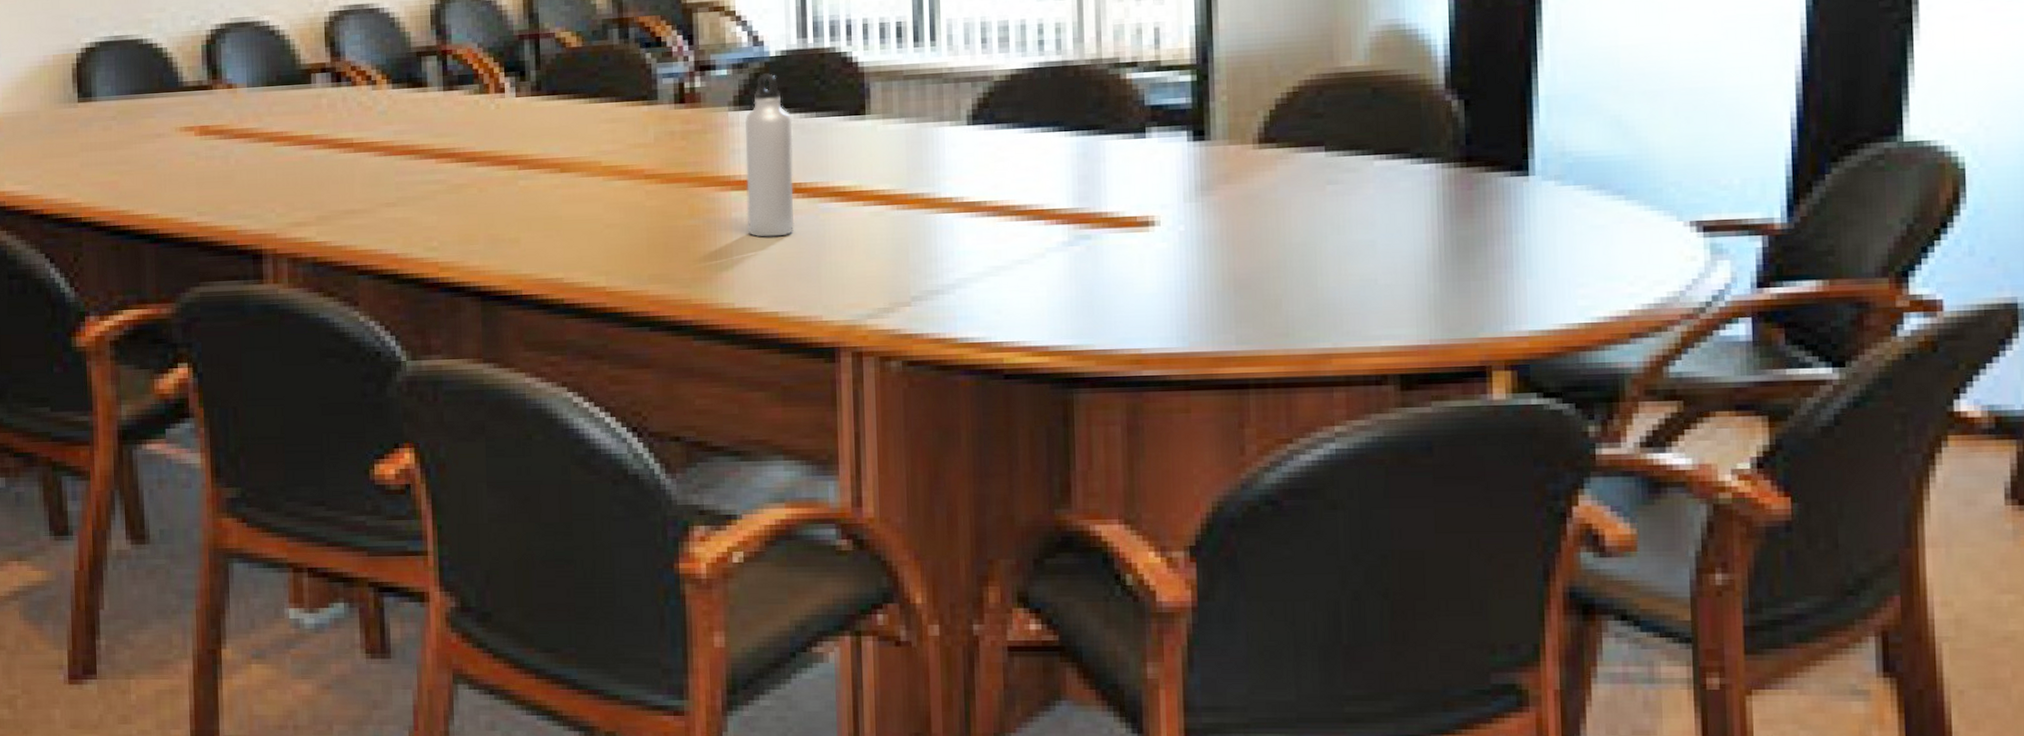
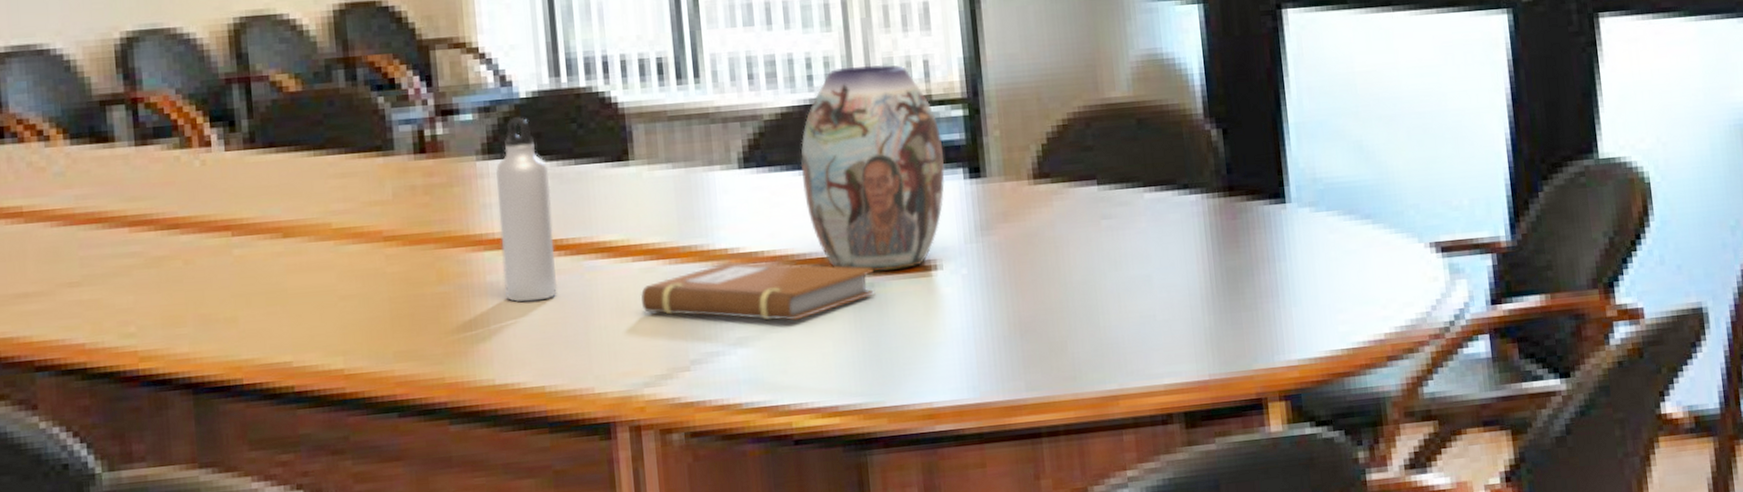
notebook: none [869,209,1092,266] -> present [640,261,876,321]
vase: none [1026,31,1169,226] -> present [800,64,945,272]

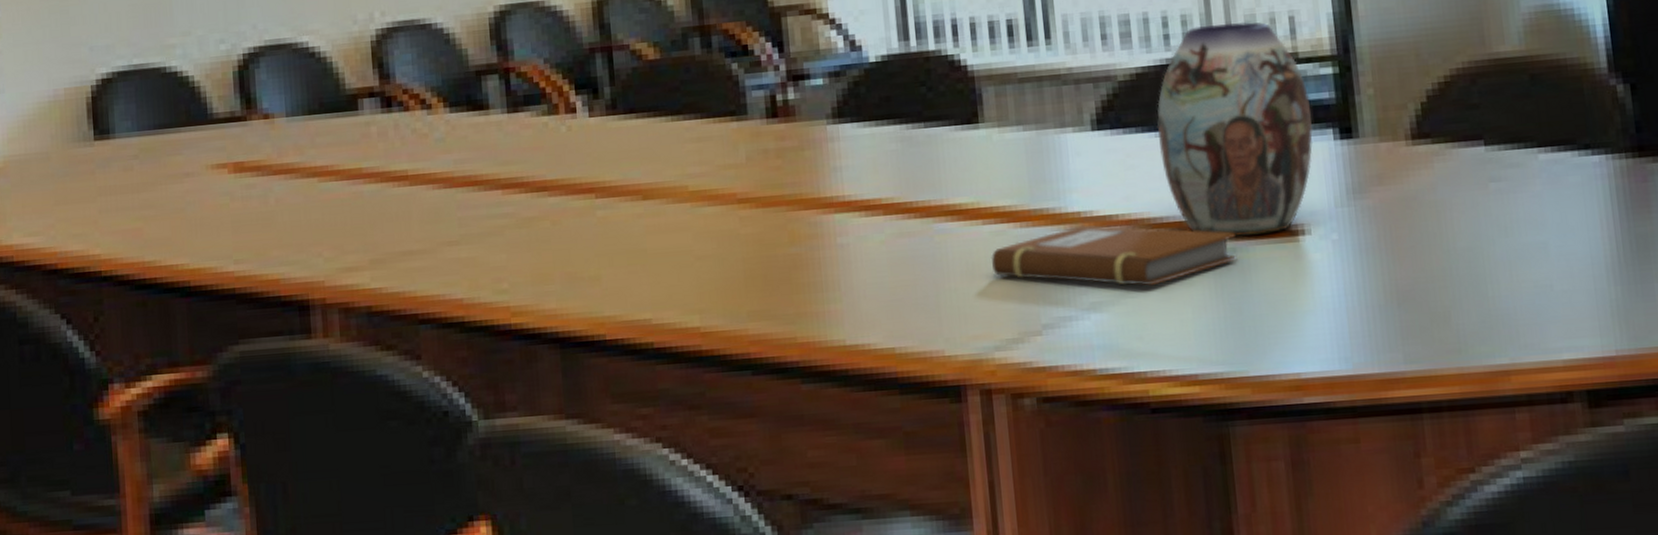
water bottle: present [496,117,558,303] -> none [846,81,908,265]

